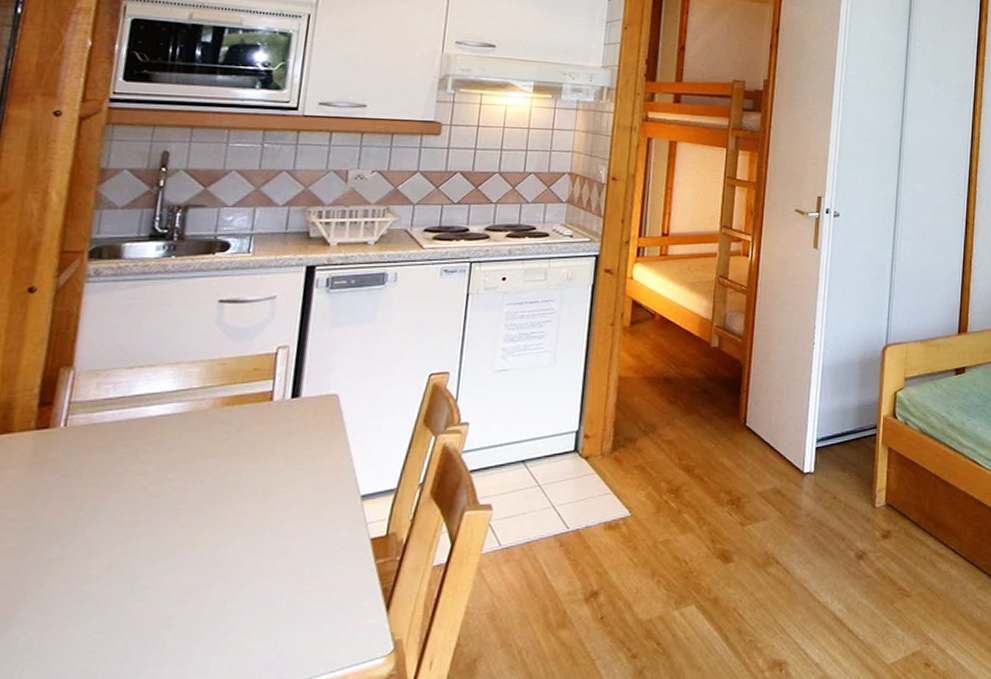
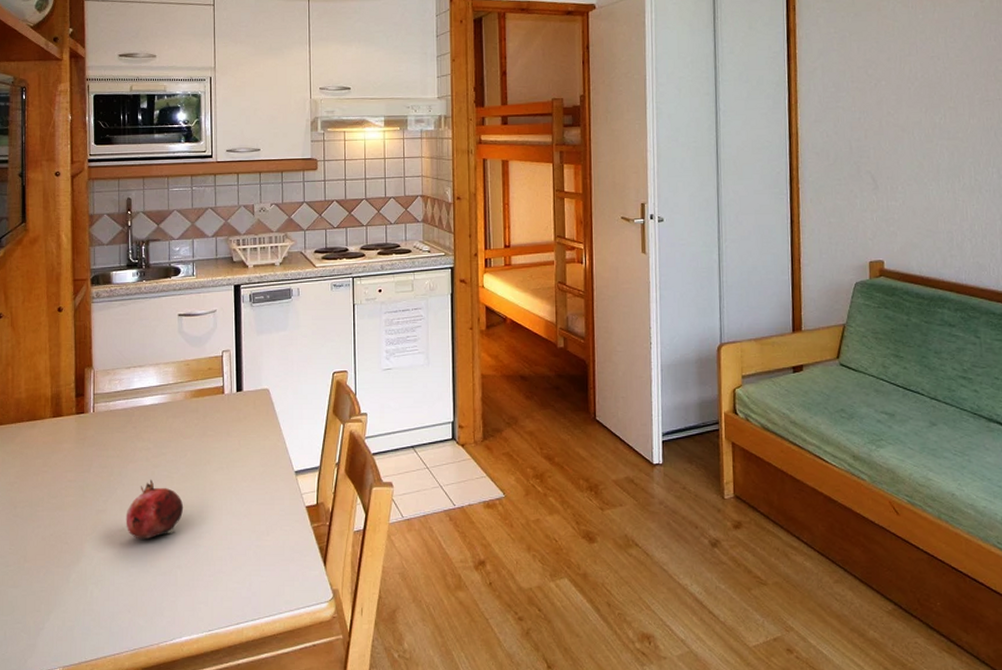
fruit: none [93,514,190,595] -> present [125,480,184,540]

